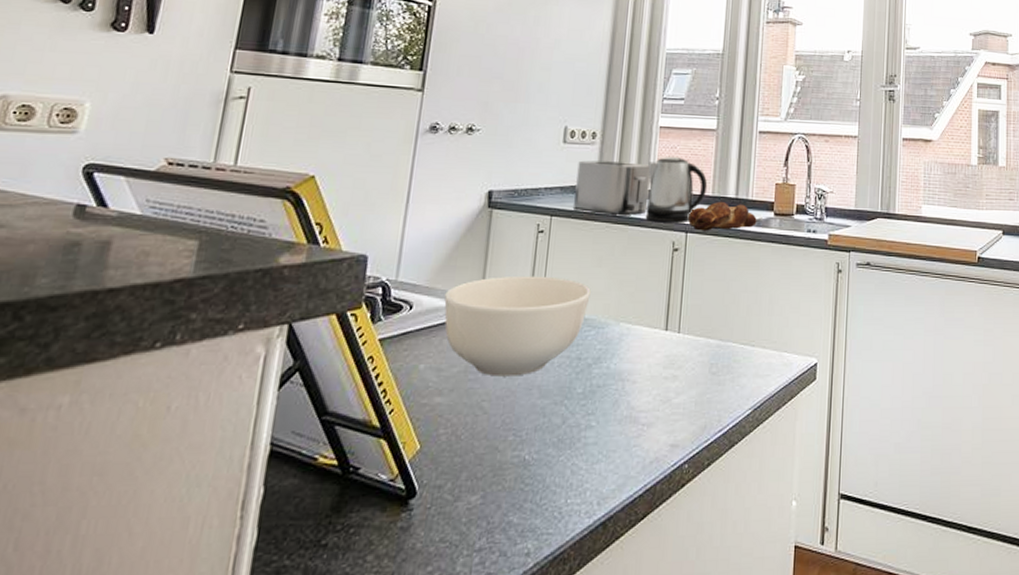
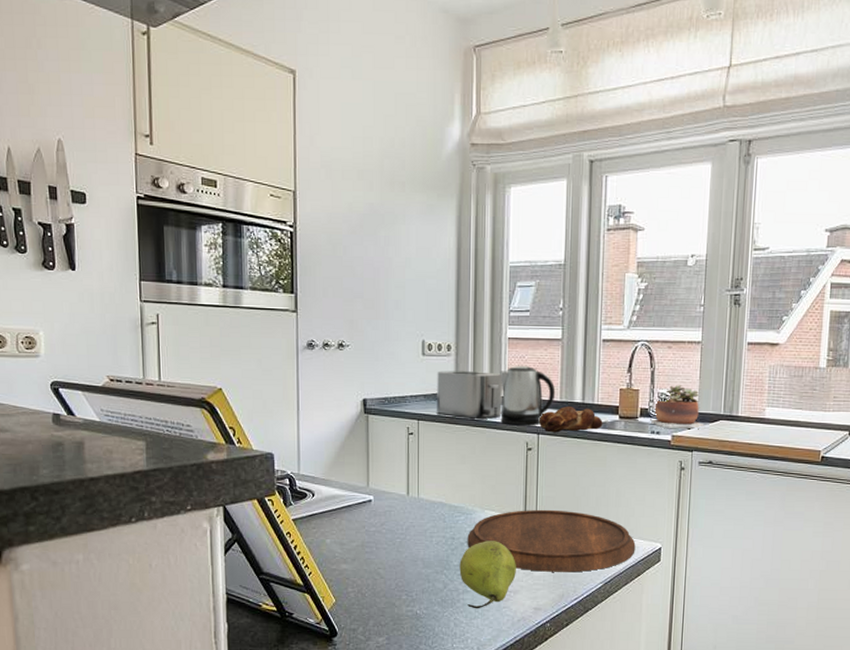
bowl: present [444,275,591,377] -> none [339,470,458,551]
fruit: none [583,360,653,450] -> present [459,540,516,609]
cutting board: none [595,320,789,398] -> present [467,509,636,572]
succulent plant: none [806,179,863,227] -> present [650,384,706,429]

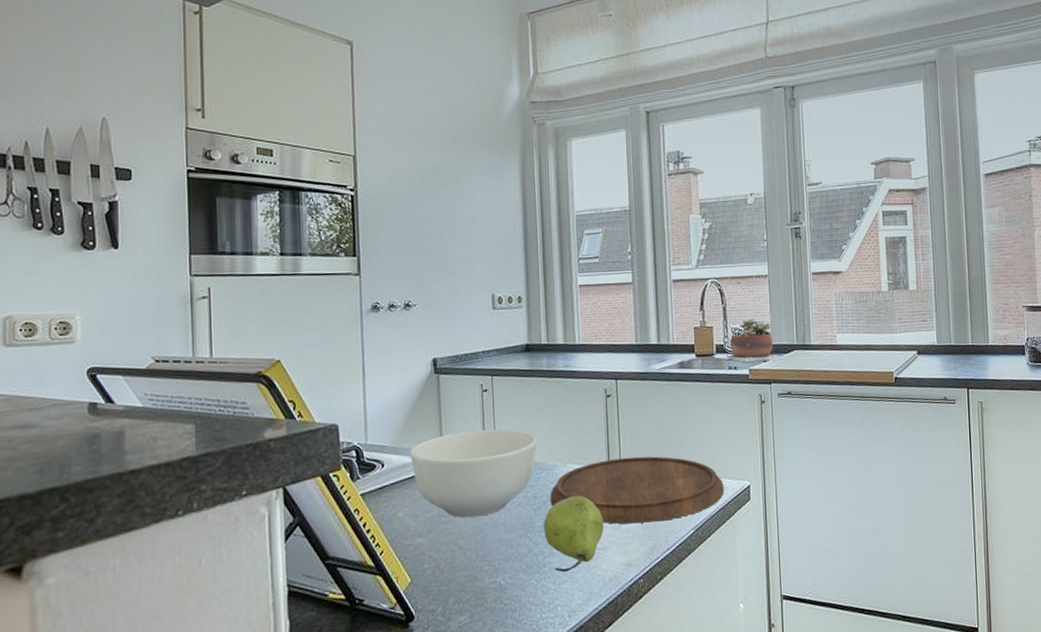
bowl: none [339,470,458,551] -> present [410,429,537,518]
toaster: present [436,371,502,420] -> none [509,321,578,371]
kettle: present [500,366,556,427] -> none [573,312,631,374]
bread loaf: present [538,405,603,433] -> none [615,348,680,377]

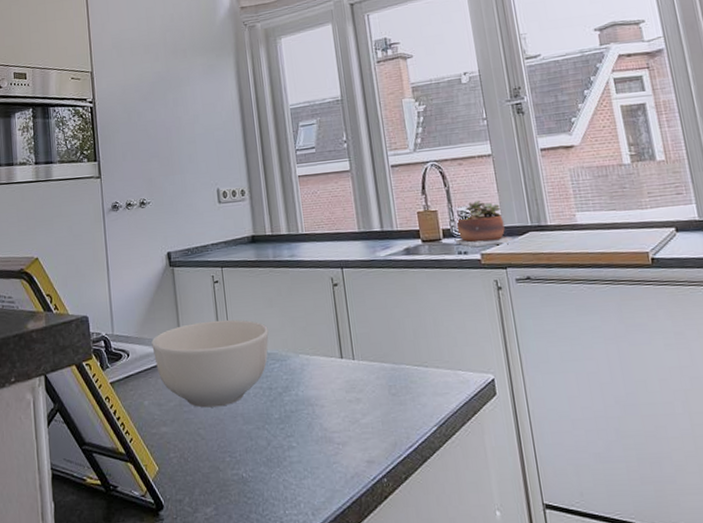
fruit: present [543,495,604,573] -> none [280,387,342,467]
cutting board: present [550,456,724,524] -> none [284,347,467,418]

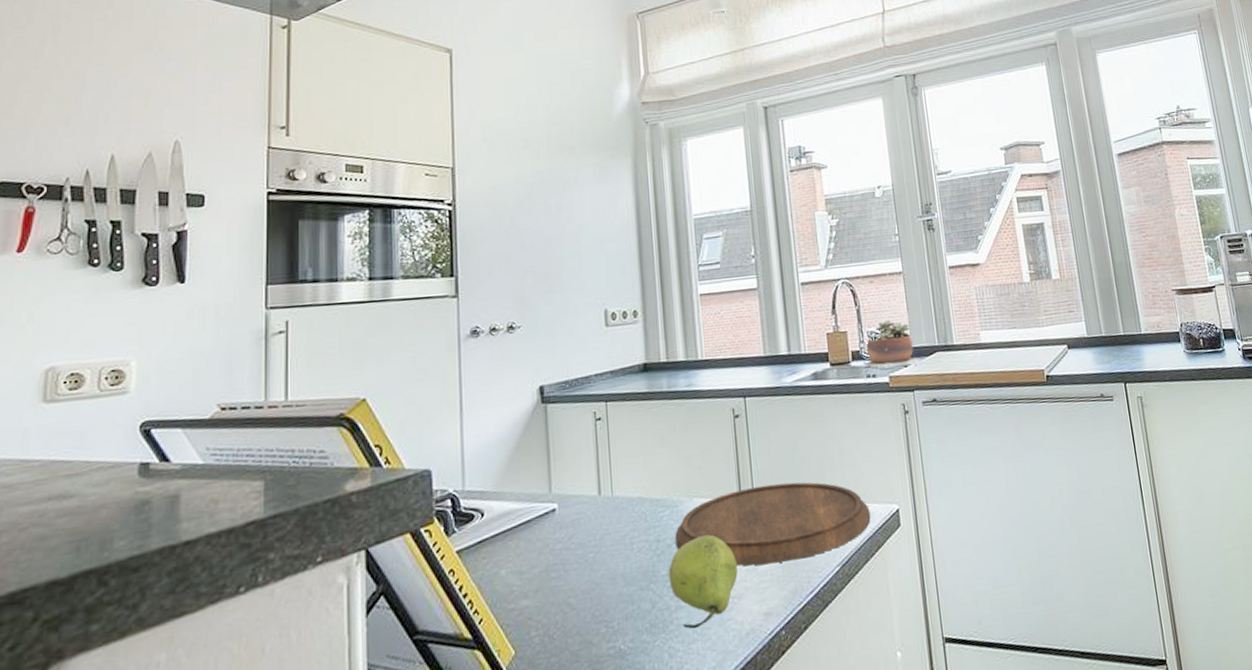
bowl: present [151,319,269,408] -> none [514,462,659,572]
fruit: none [280,387,342,467] -> present [668,534,738,630]
cutting board: none [284,347,467,418] -> present [675,482,871,566]

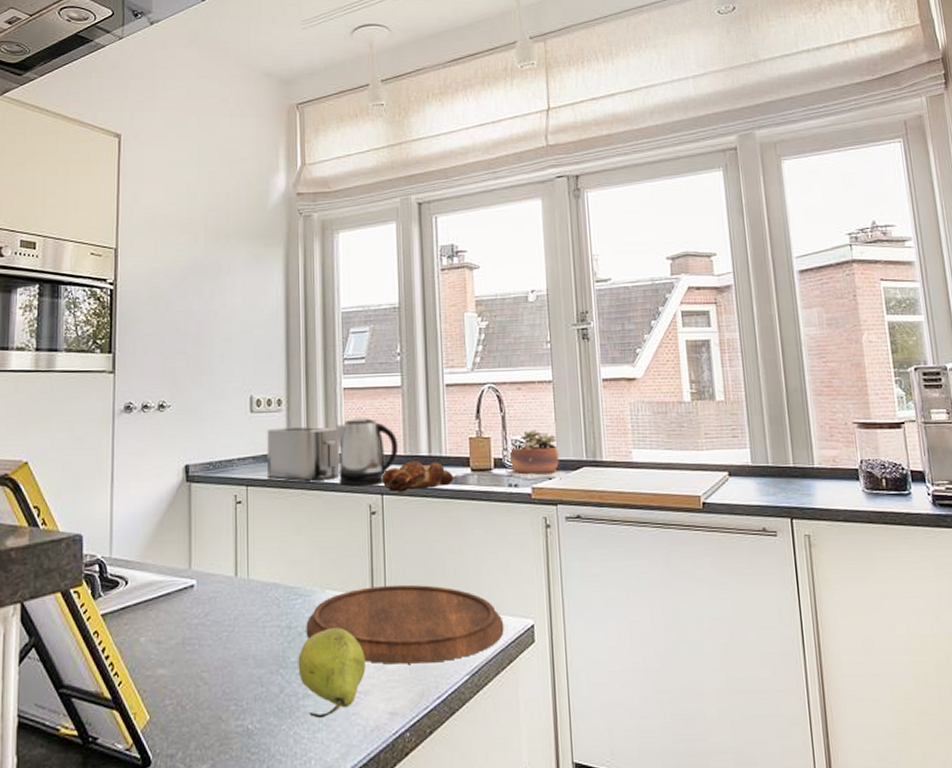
toaster: none [624,334,701,392] -> present [266,427,340,482]
kettle: none [694,322,759,393] -> present [336,418,399,488]
bread loaf: none [743,359,814,394] -> present [381,460,454,492]

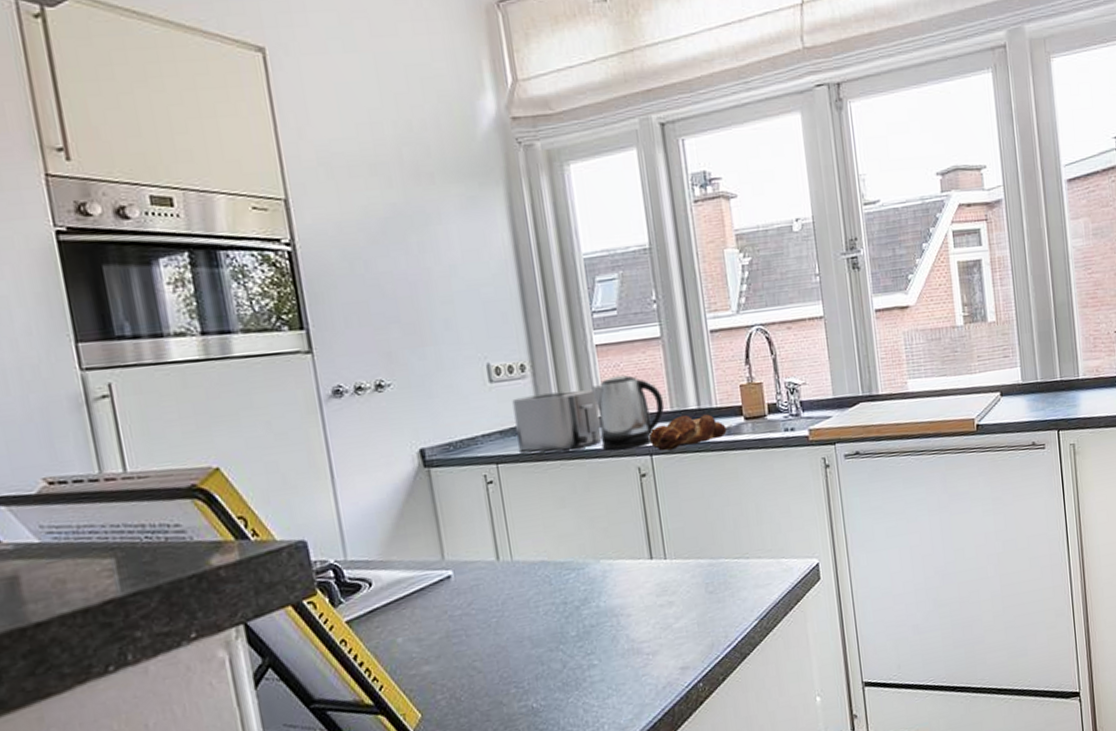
fruit: present [298,628,366,719] -> none [578,595,652,686]
cutting board: present [306,584,504,664] -> none [582,540,790,624]
succulent plant: present [506,428,568,479] -> none [781,368,845,423]

